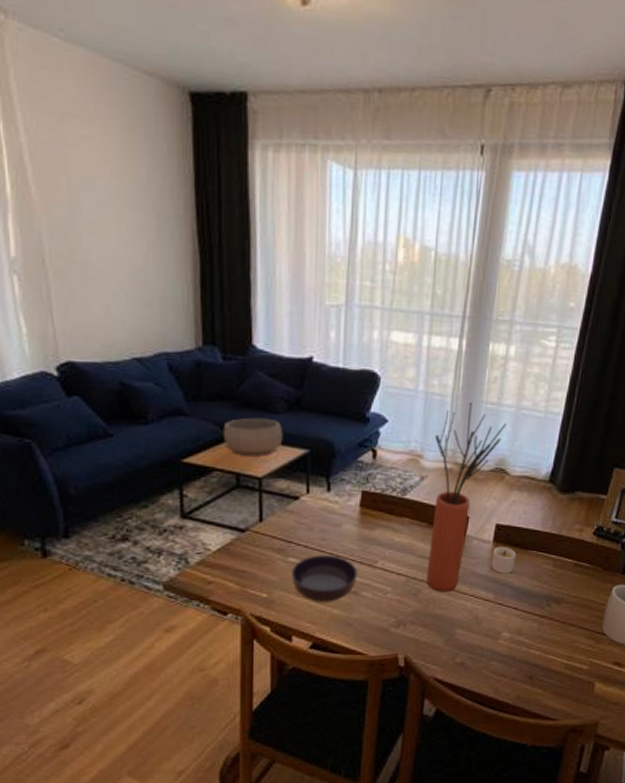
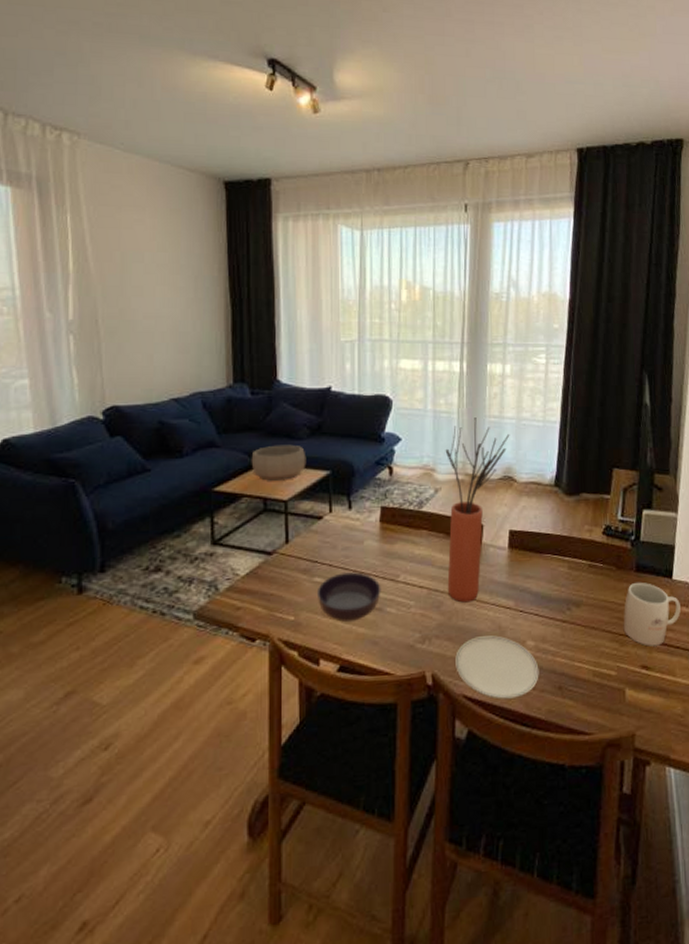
plate: none [428,625,512,684] -> present [455,635,539,699]
candle: present [490,546,517,574] -> none [508,551,532,580]

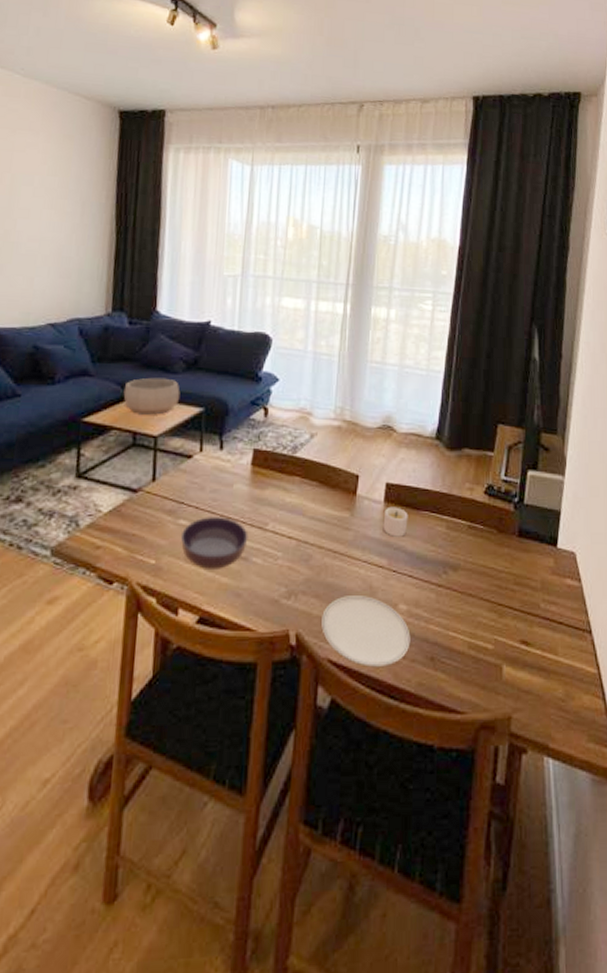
vase: present [445,417,510,603] -> none [317,362,392,558]
candle: none [508,551,532,580] -> present [383,506,408,537]
mug: present [623,582,681,646] -> none [502,548,565,620]

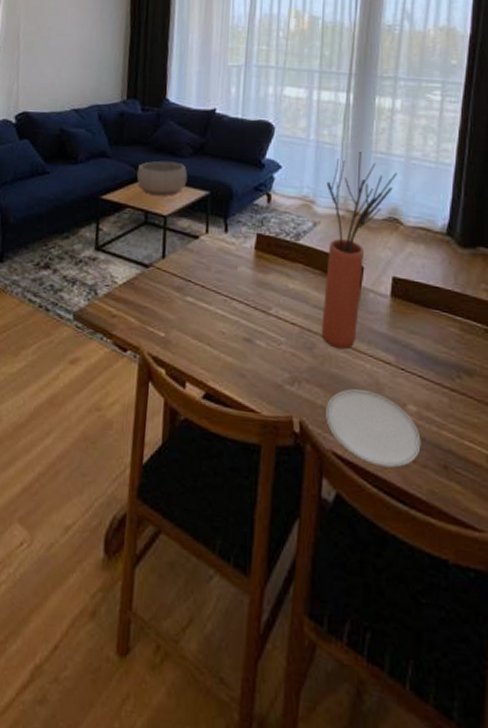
bowl: present [180,515,248,571] -> none [187,295,252,349]
vase: none [317,362,392,558] -> present [321,152,398,350]
candle: present [383,506,408,537] -> none [389,301,417,334]

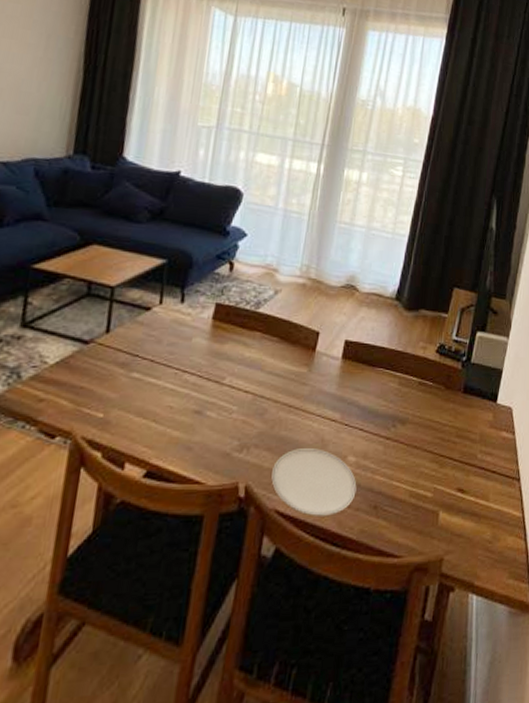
decorative bowl: present [136,160,188,196] -> none [80,225,143,264]
vase: present [321,152,398,350] -> none [274,221,358,412]

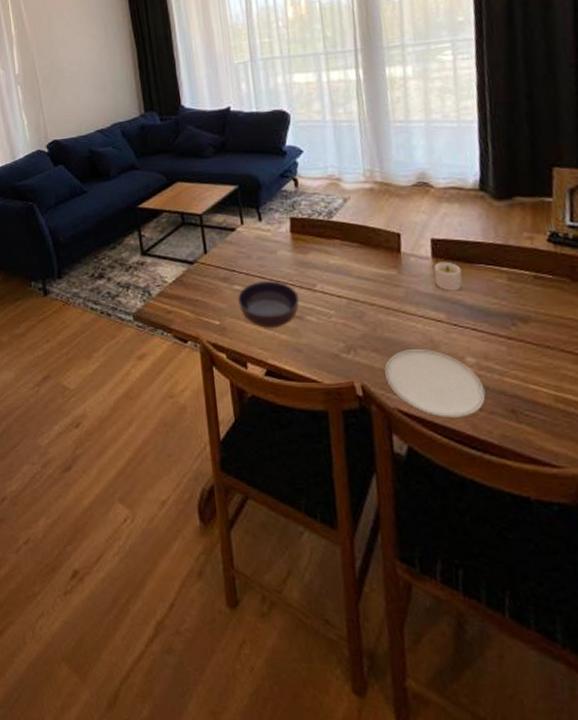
bowl: none [132,369,204,425] -> present [237,280,300,329]
candle: none [338,363,364,392] -> present [434,261,463,291]

